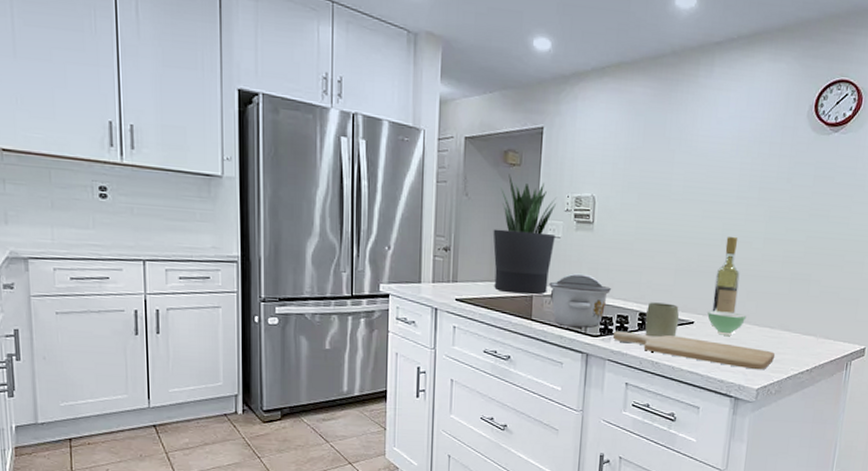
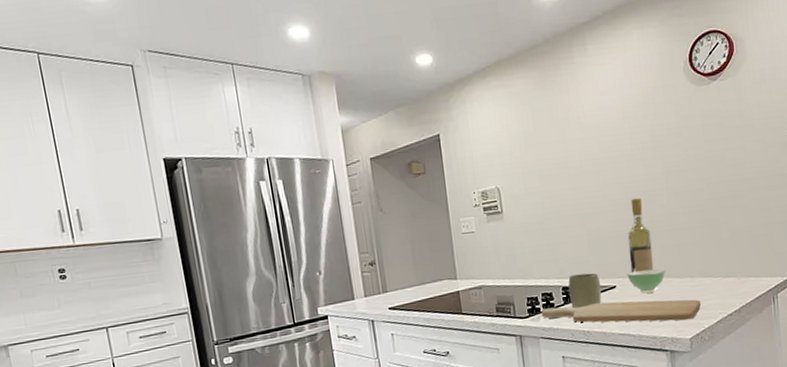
planter: present [493,173,556,295] -> none [411,183,472,294]
cooking pot: present [549,273,612,329] -> none [472,261,532,314]

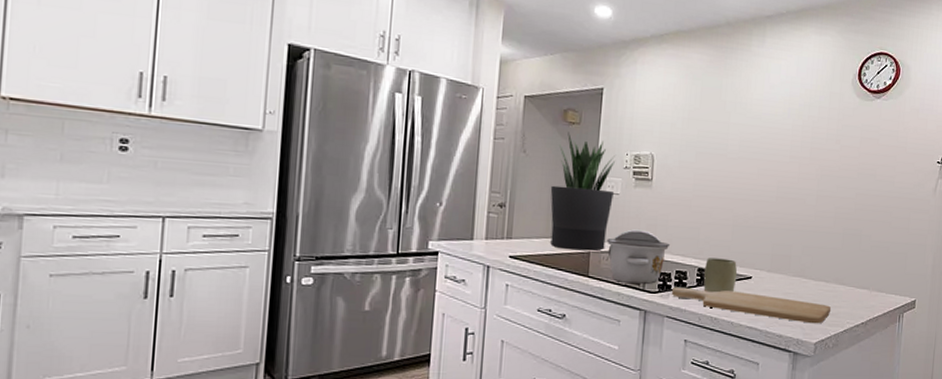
planter: none [411,183,472,294] -> present [550,131,615,252]
cooking pot: none [472,261,532,314] -> present [607,229,671,285]
bottle: present [627,197,654,286] -> none [768,193,795,280]
bowl: present [627,269,666,294] -> none [765,265,803,290]

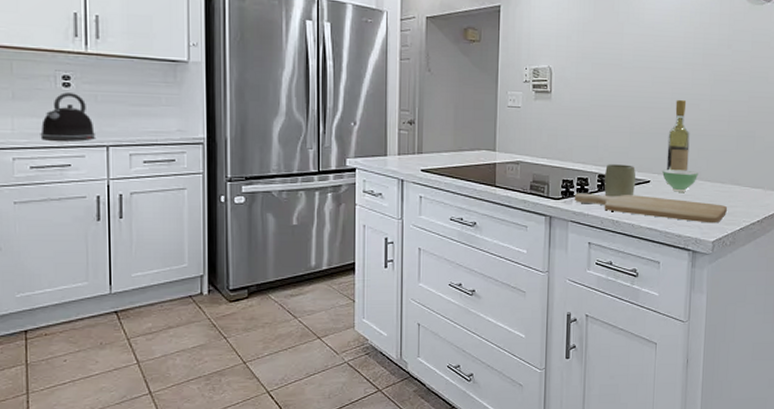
kettle: none [88,157,151,211] -> present [40,92,95,141]
planter: present [550,131,615,252] -> none [455,49,515,163]
cooking pot: present [607,229,671,285] -> none [511,140,571,192]
bowl: none [765,265,803,290] -> present [662,169,699,192]
bottle: none [768,193,795,280] -> present [666,99,690,183]

